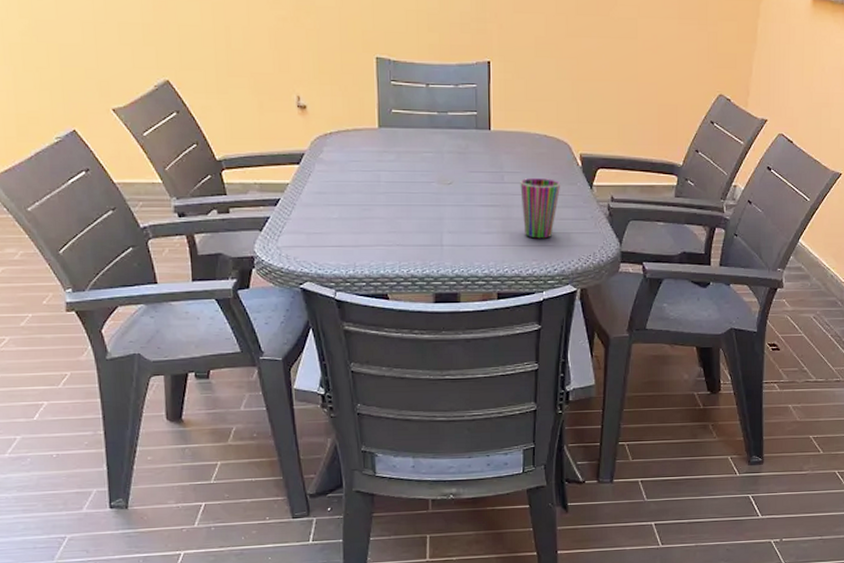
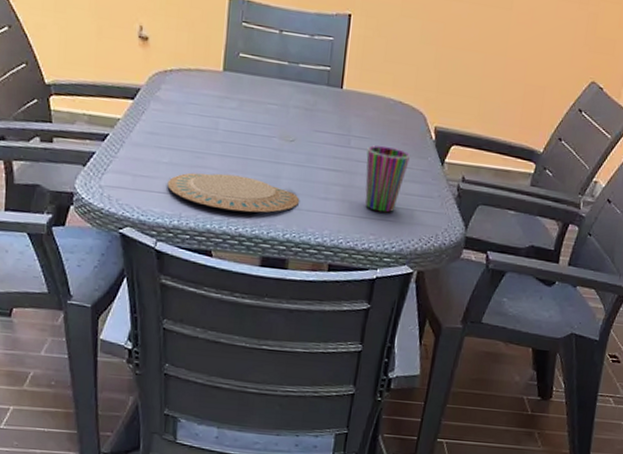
plate: none [339,222,464,255] -> present [167,172,300,213]

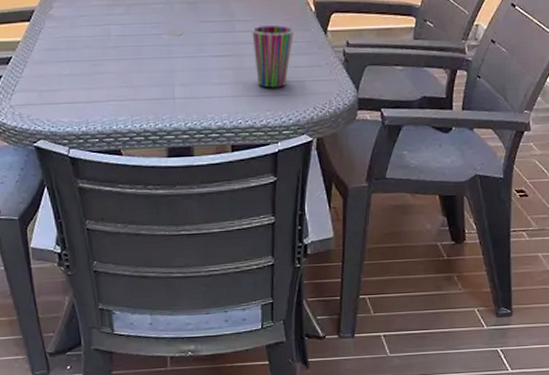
plate: present [167,172,300,213] -> none [71,75,196,110]

